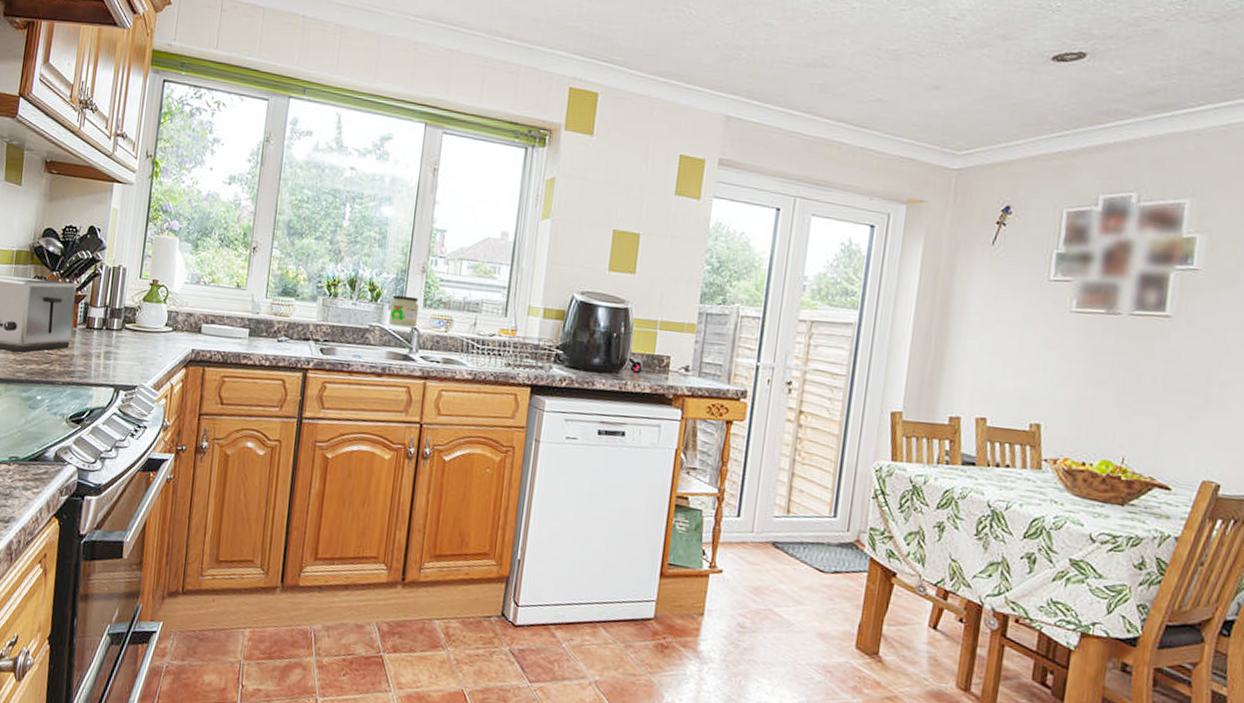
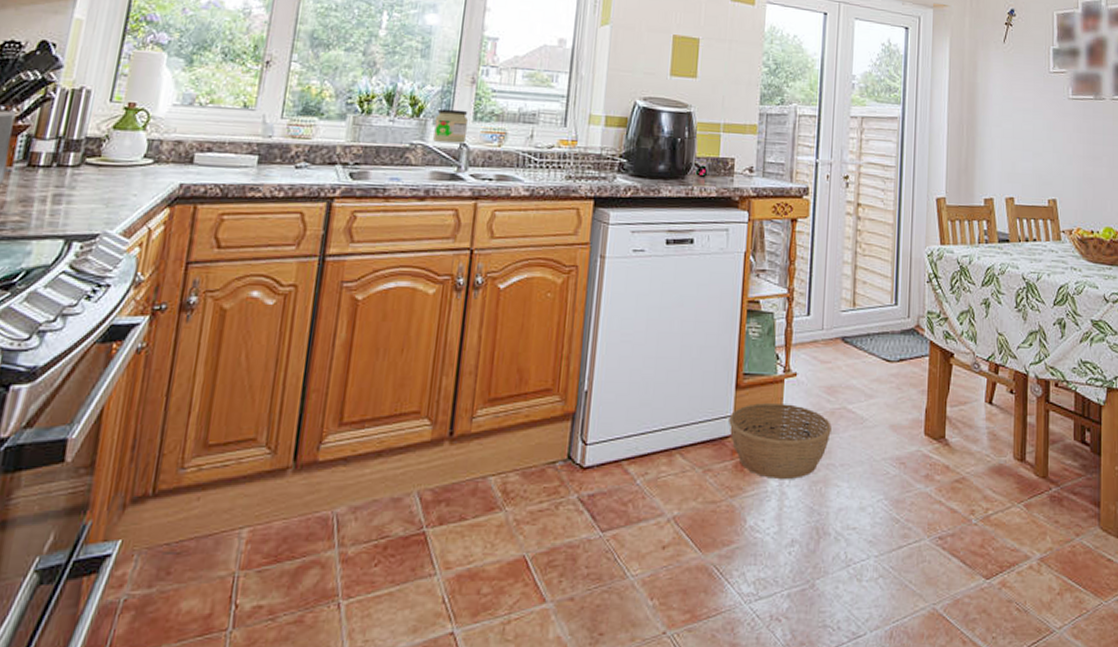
basket: none [651,593,756,668] -> present [729,403,832,479]

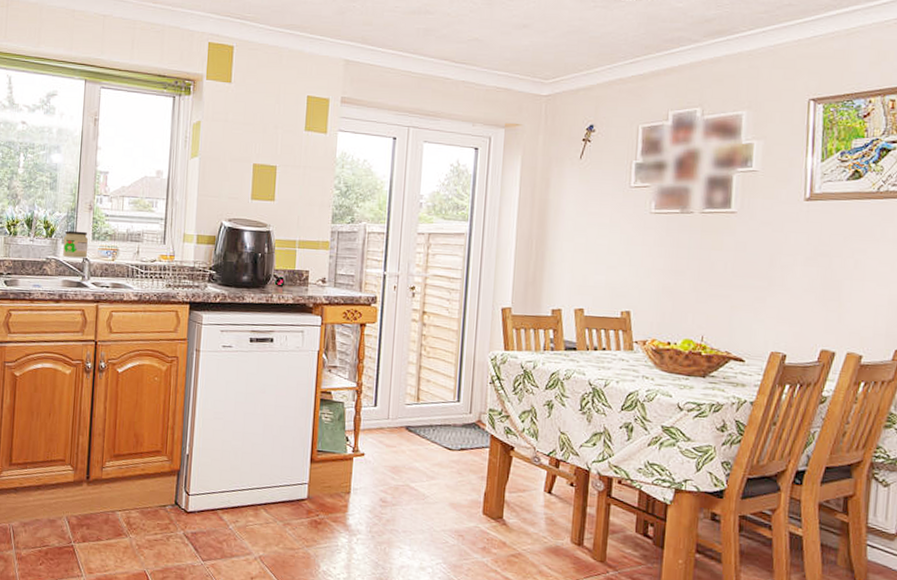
basket: present [729,403,832,479] -> none [305,475,395,538]

